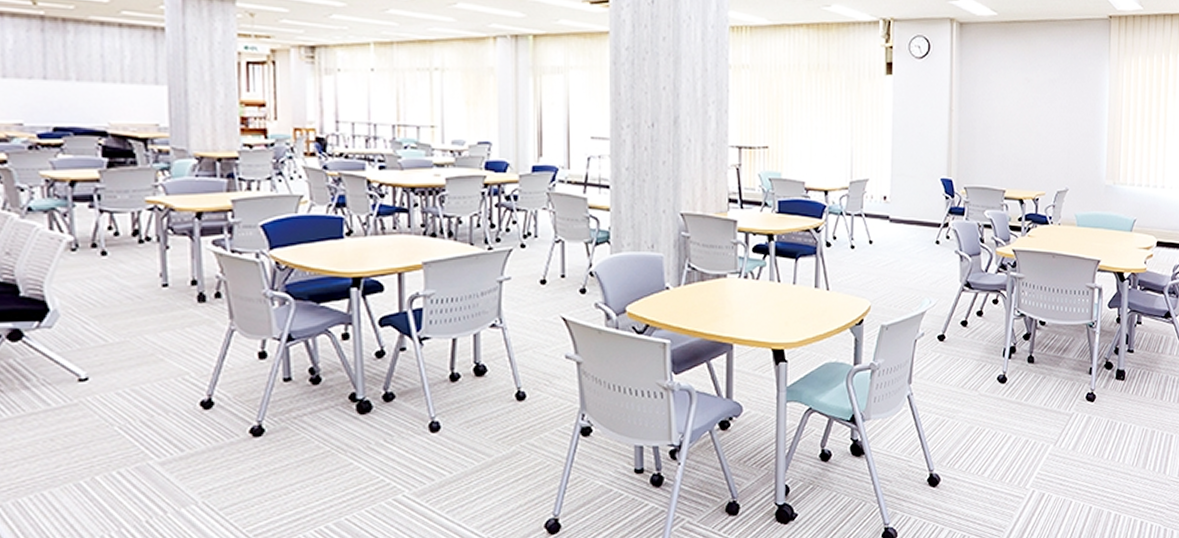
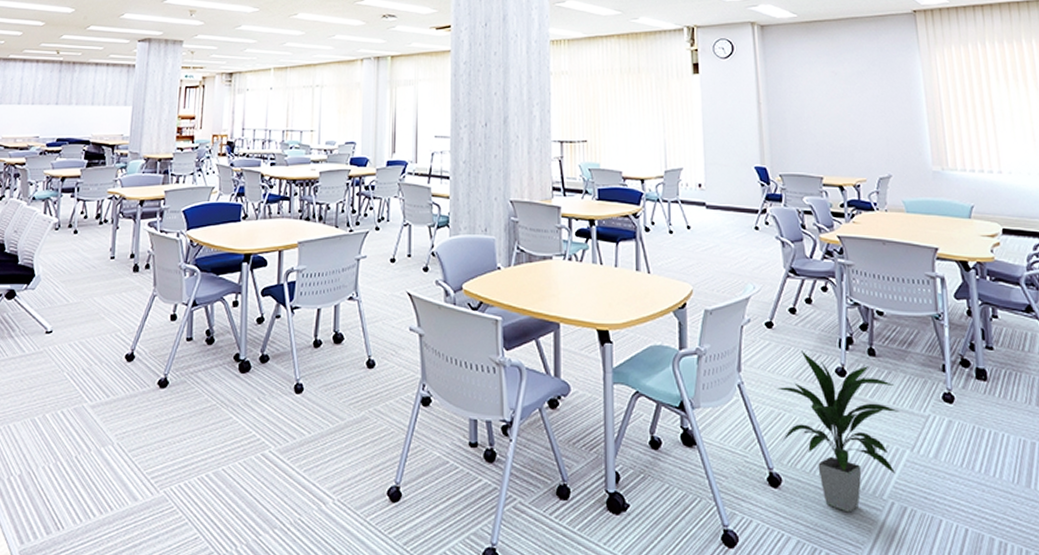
indoor plant: none [942,361,1049,503] -> present [776,351,900,513]

